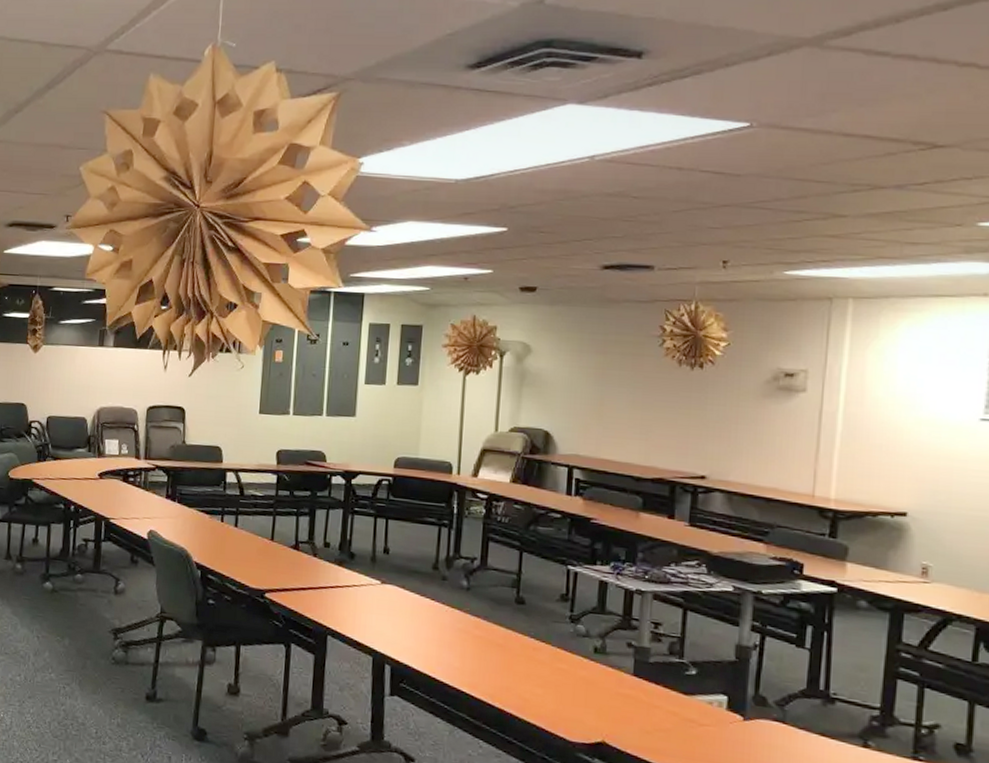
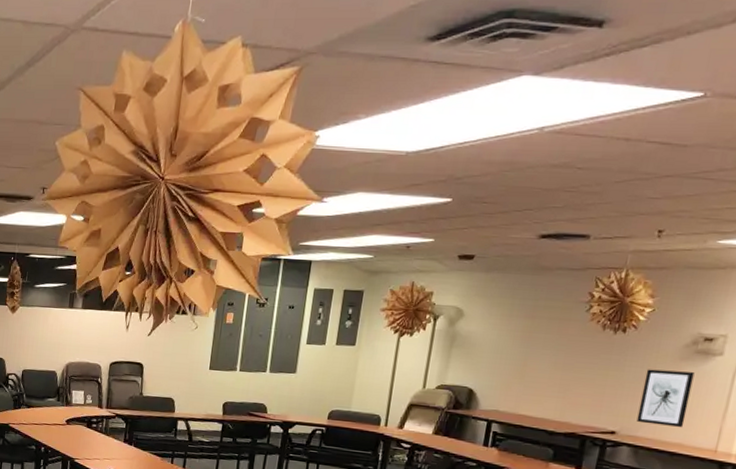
wall art: none [726,407,780,471] -> present [636,369,695,428]

